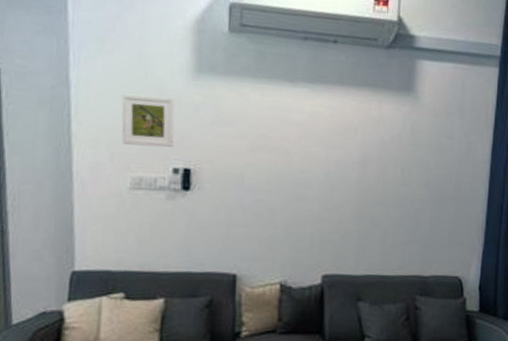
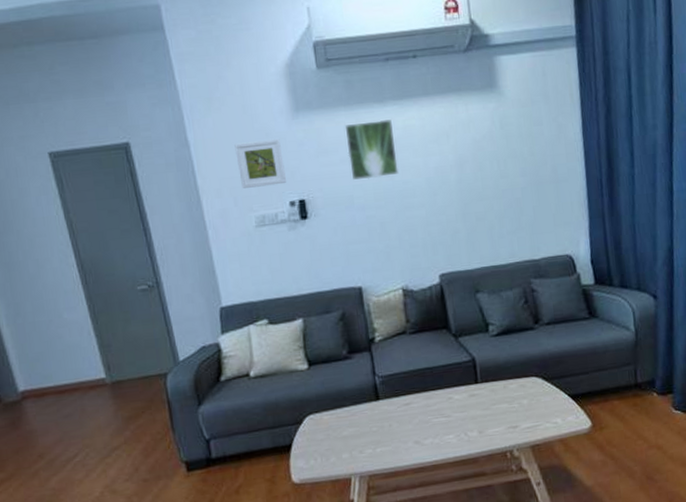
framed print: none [246,98,300,162] -> present [344,119,399,180]

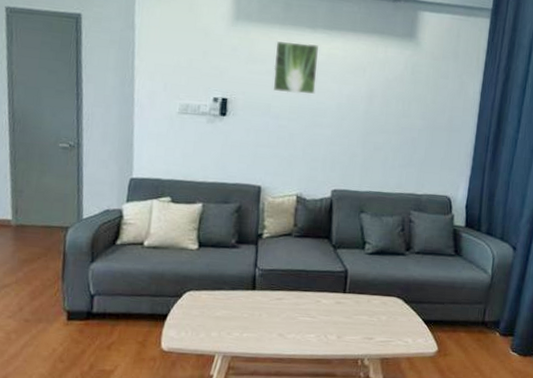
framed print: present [234,138,286,189] -> none [174,36,217,81]

